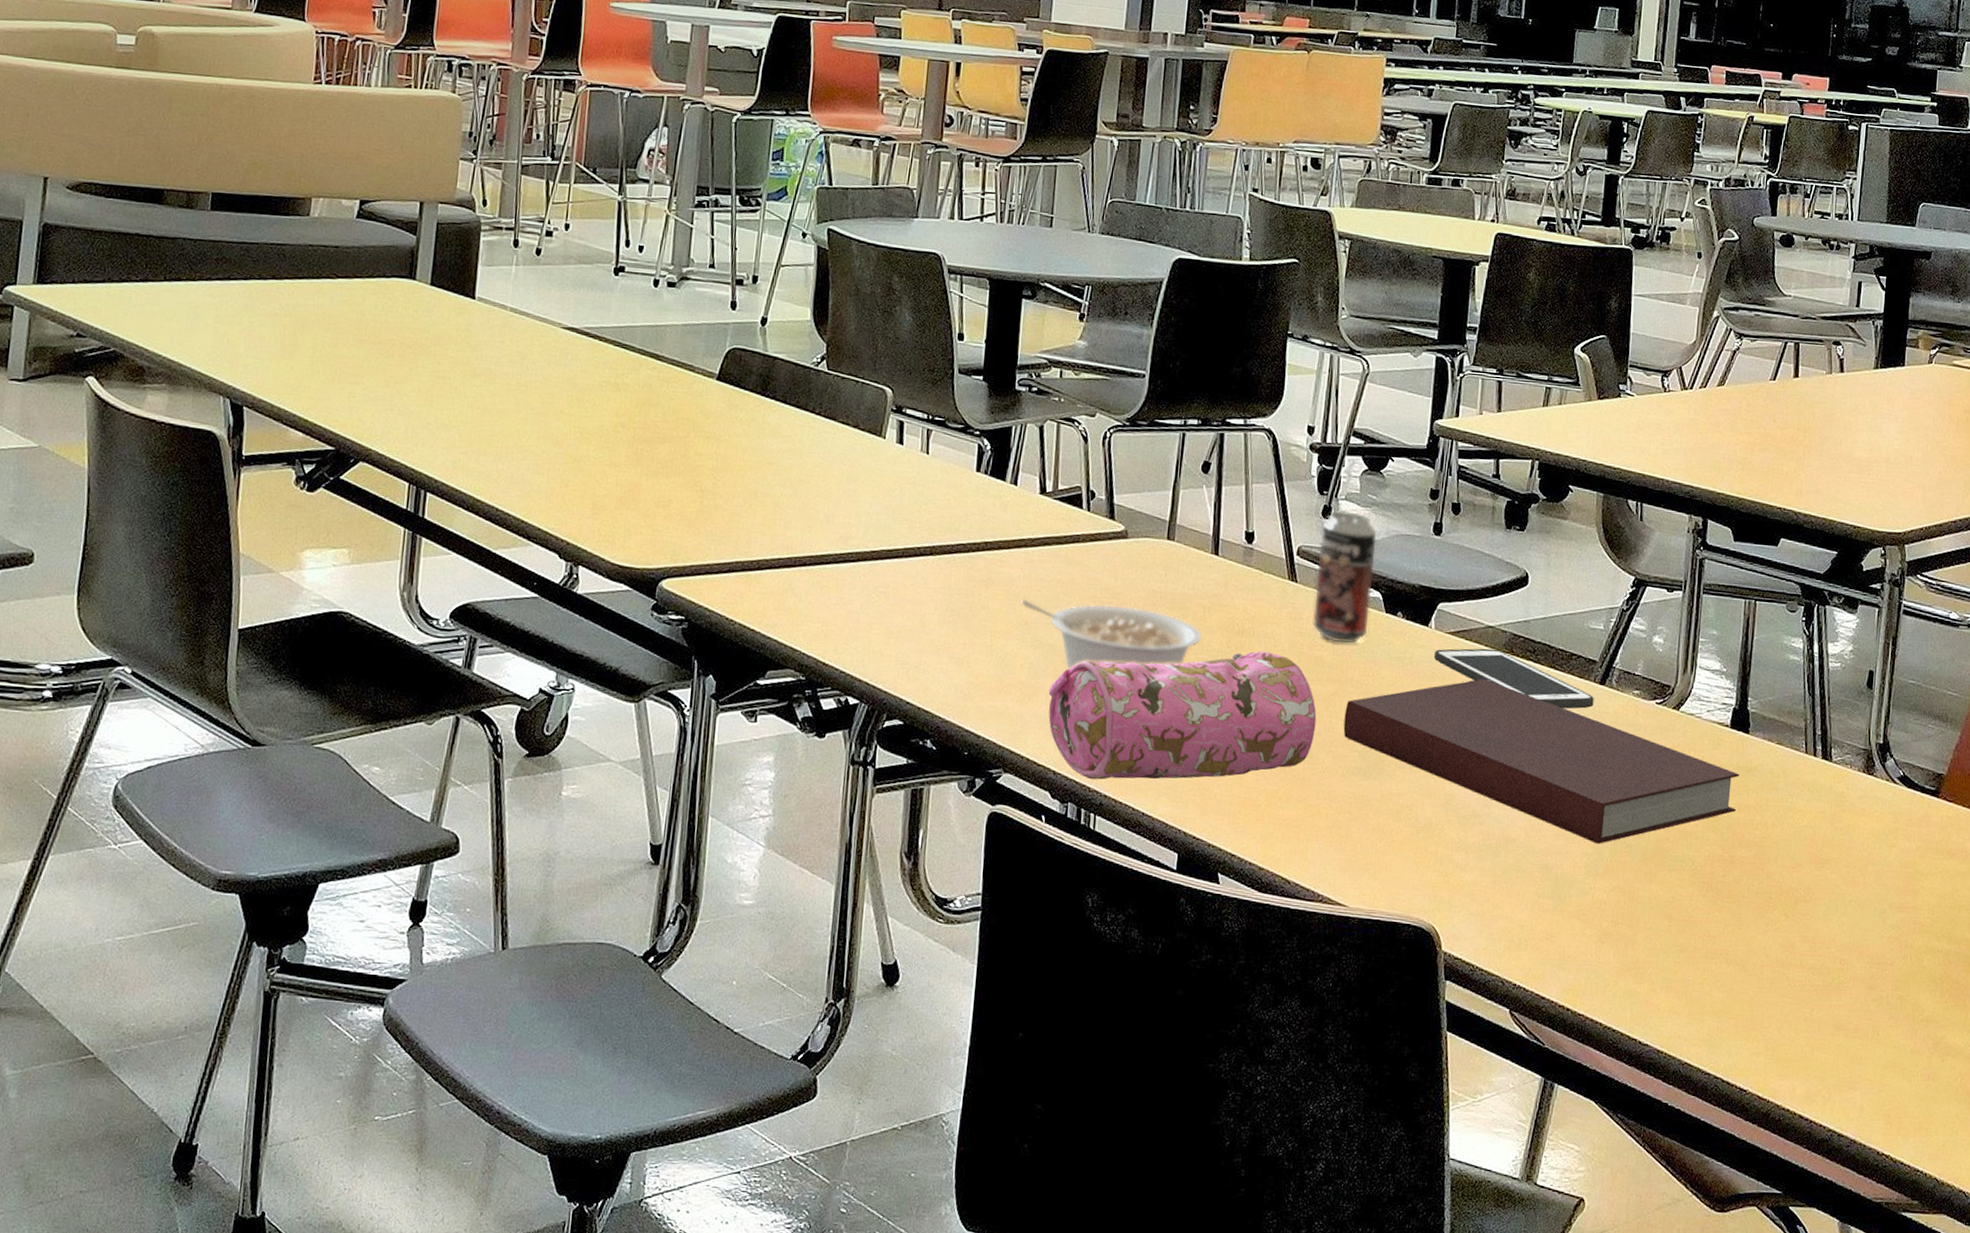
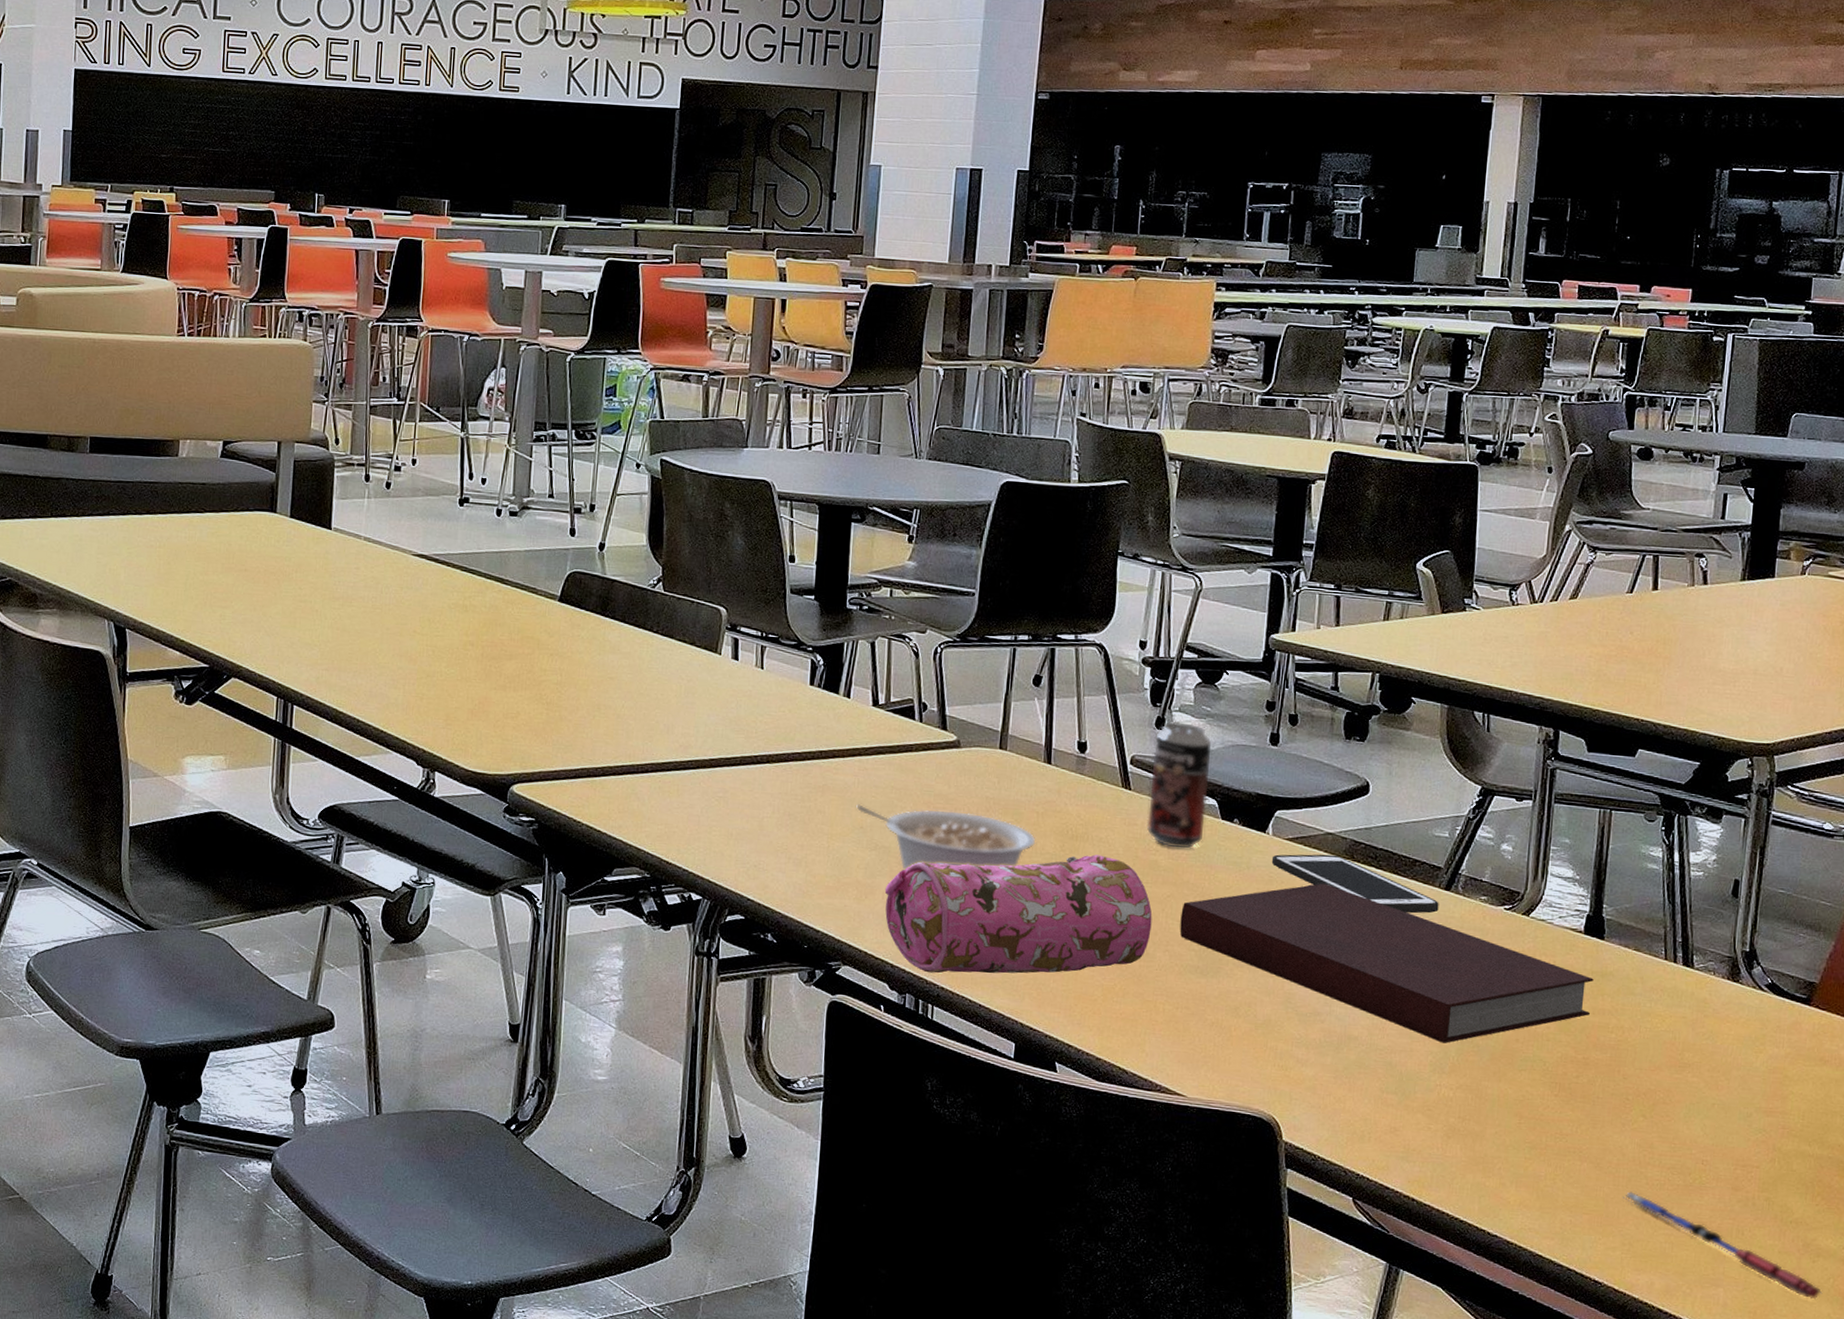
pen: none [1766,994,1951,1100] -> present [1622,1191,1823,1300]

